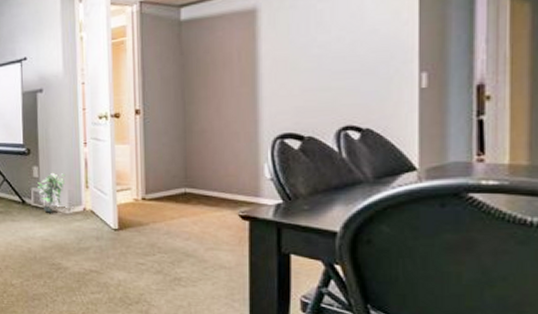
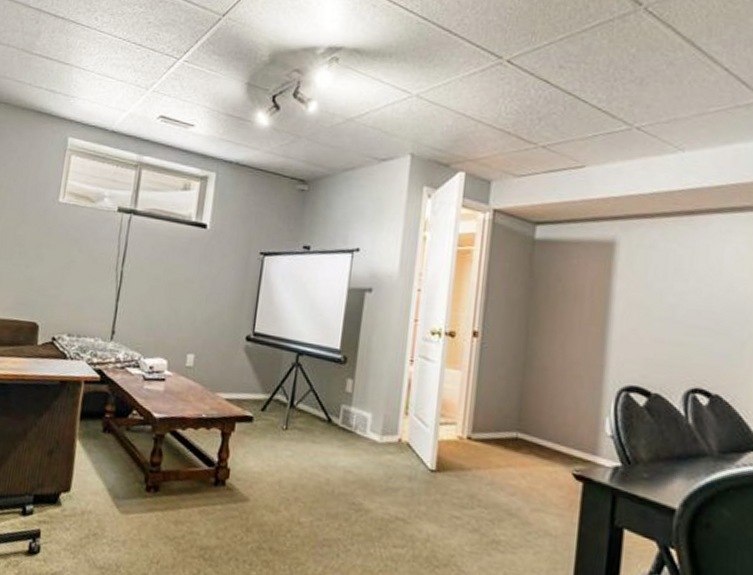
potted plant: present [36,172,66,213] -> none [347,389,384,439]

